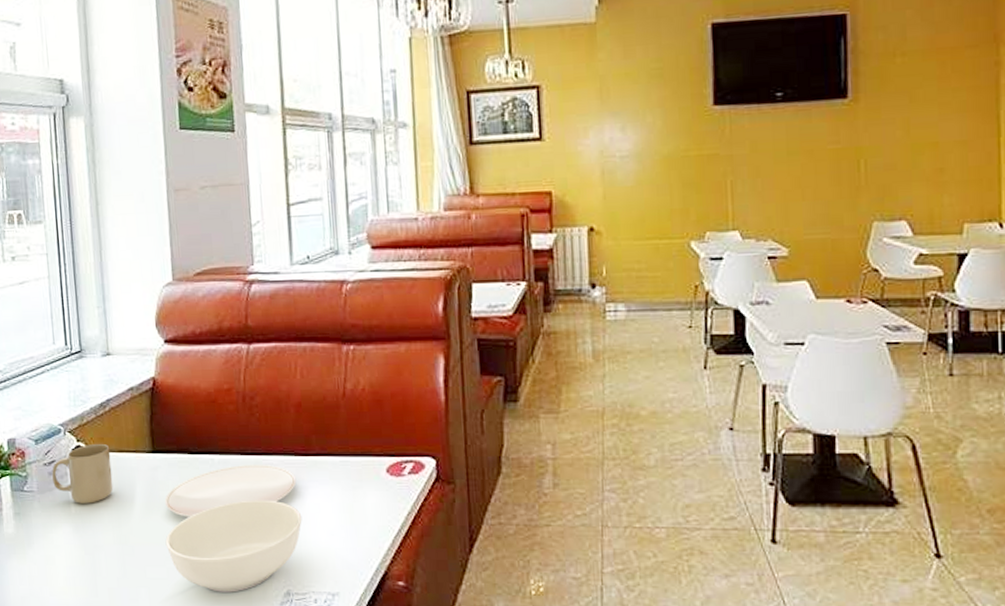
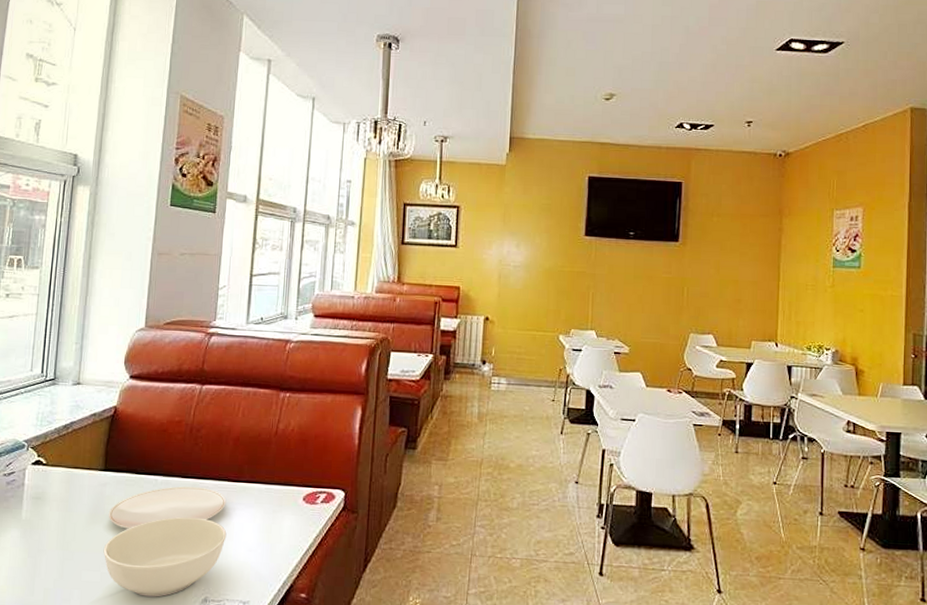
cup: present [52,443,114,504] -> none [9,459,67,512]

